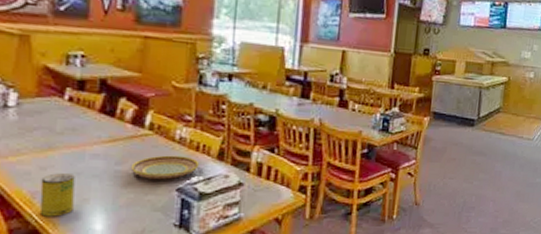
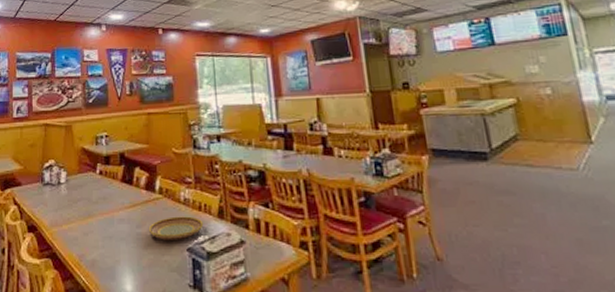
beverage can: present [39,173,75,217] -> none [85,238,109,278]

